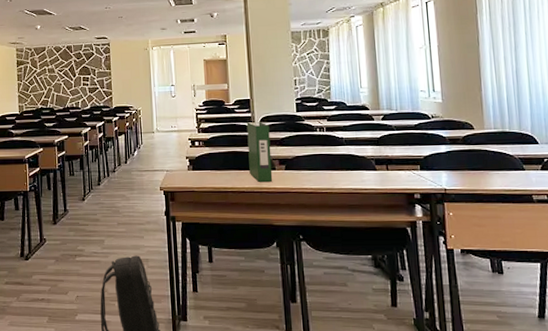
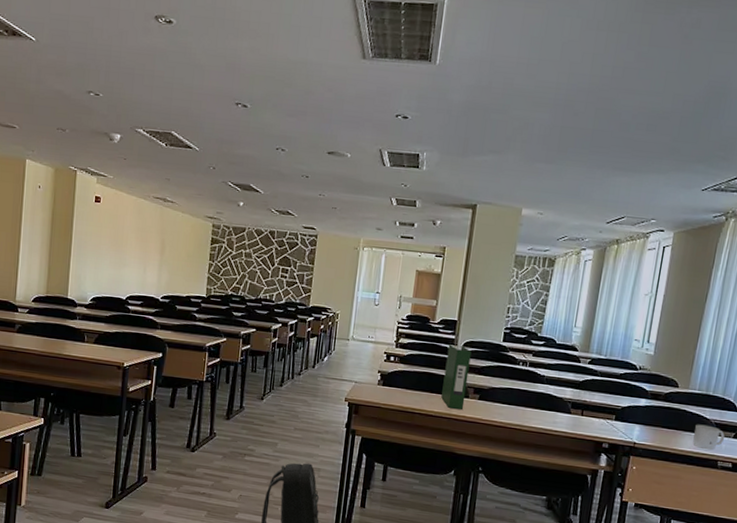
mug: none [501,161,532,186] -> present [692,424,725,451]

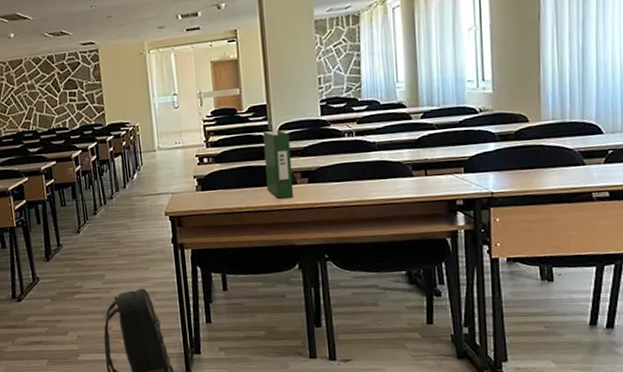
mug: present [692,424,725,451] -> none [558,155,594,184]

